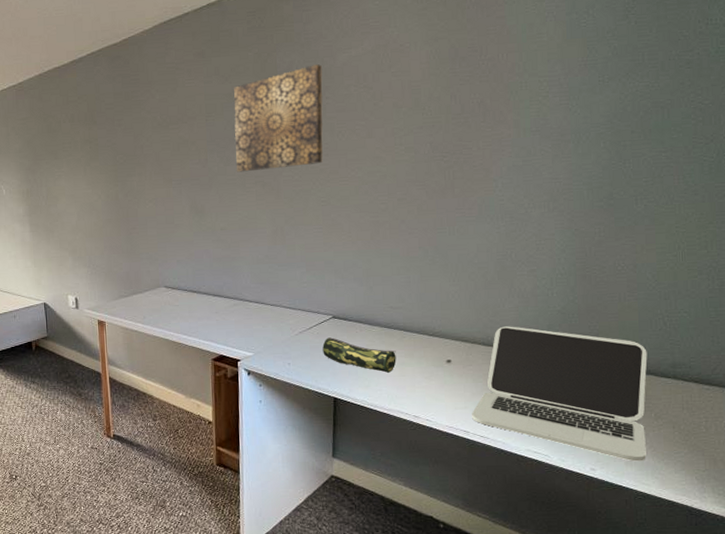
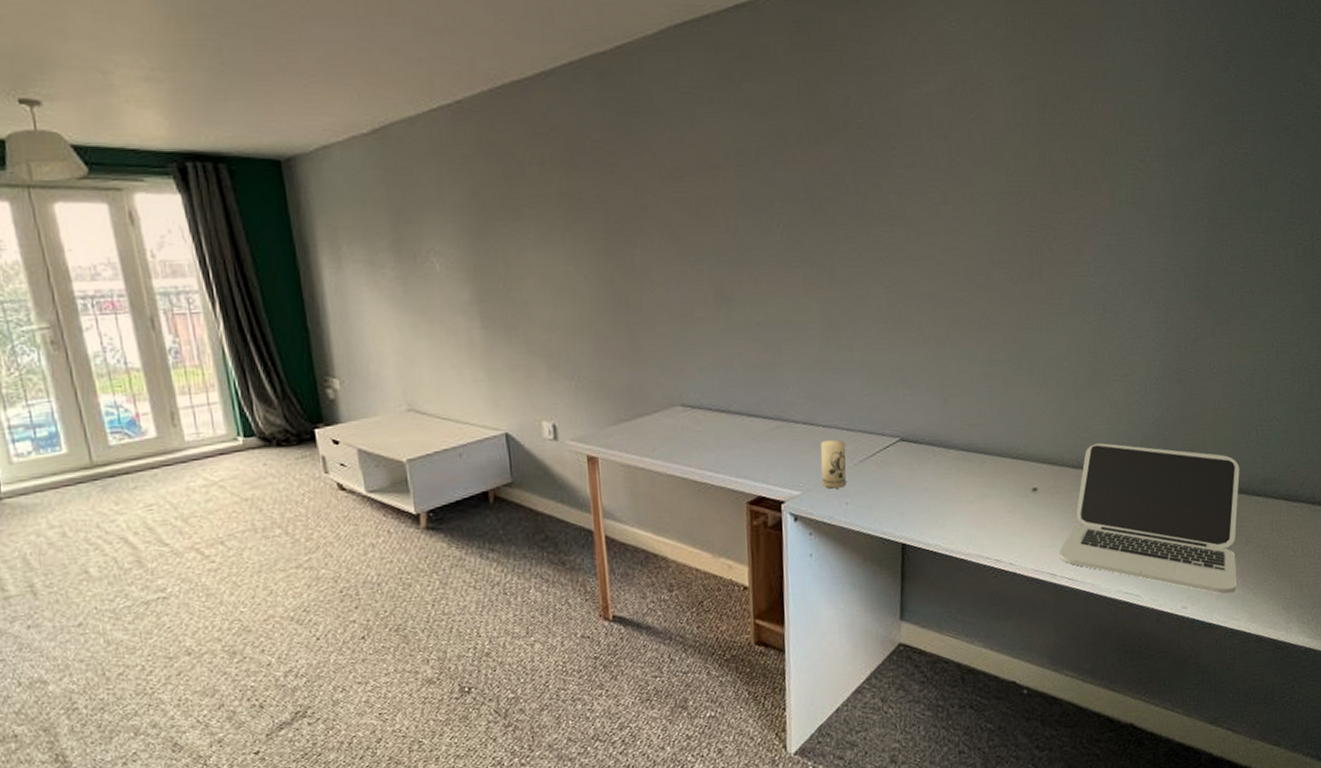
wall art: present [234,64,324,172] -> none [772,102,889,246]
candle: none [268,316,289,352] -> present [820,440,846,489]
pencil case: present [322,337,396,373] -> none [888,466,976,508]

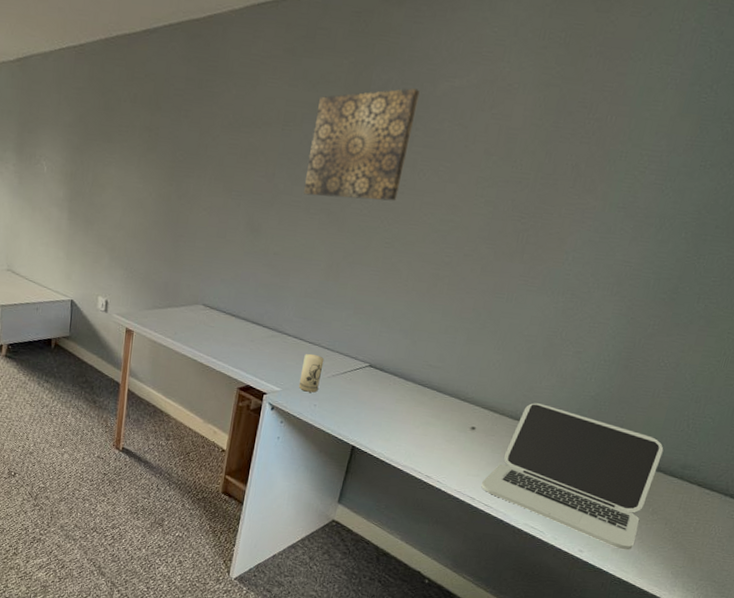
wall art: none [772,102,889,246] -> present [303,88,420,202]

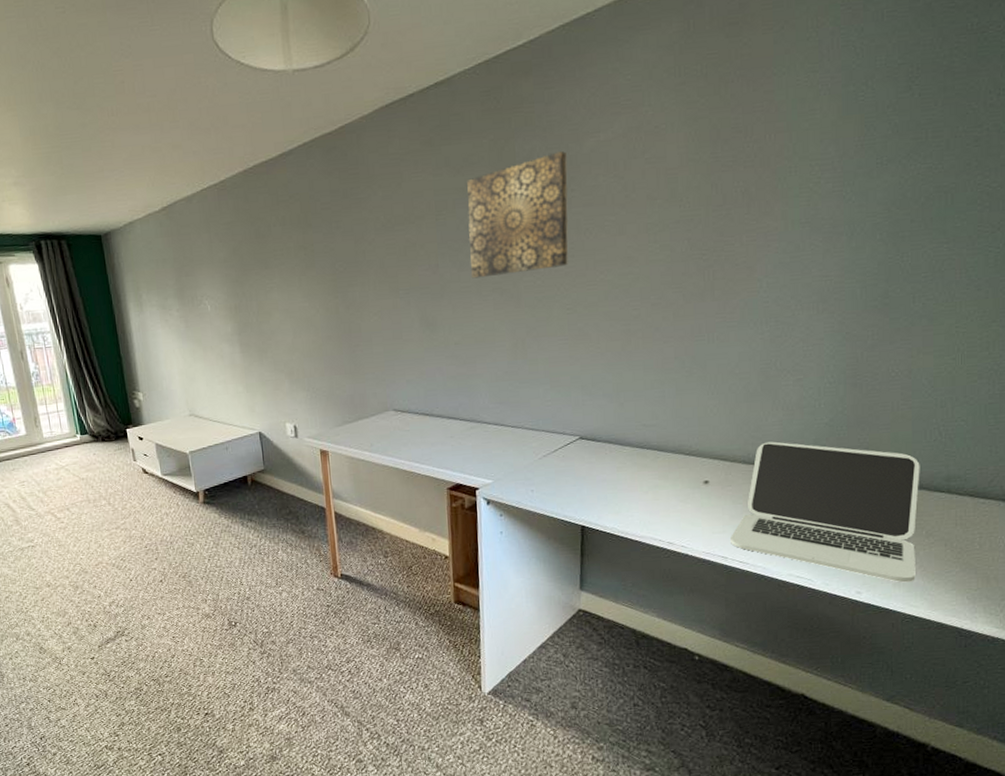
candle: present [298,354,325,393] -> none [509,438,532,479]

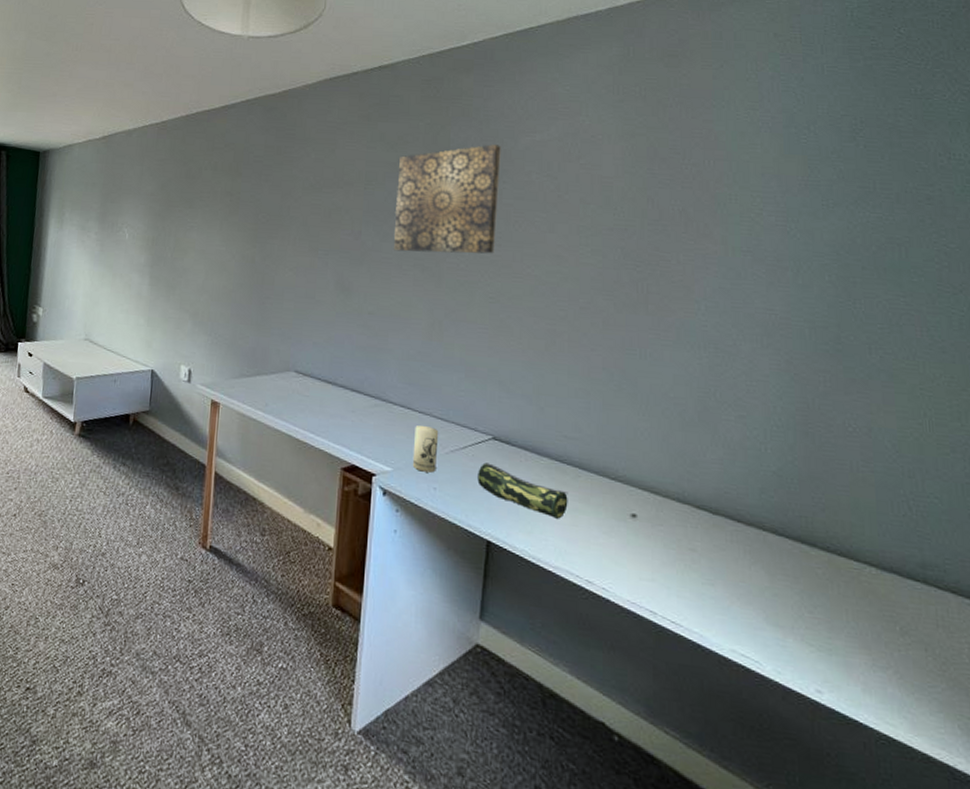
candle: none [509,438,532,479] -> present [412,426,439,473]
pencil case: none [569,460,649,497] -> present [477,462,568,519]
laptop: present [729,441,920,583] -> none [660,481,891,691]

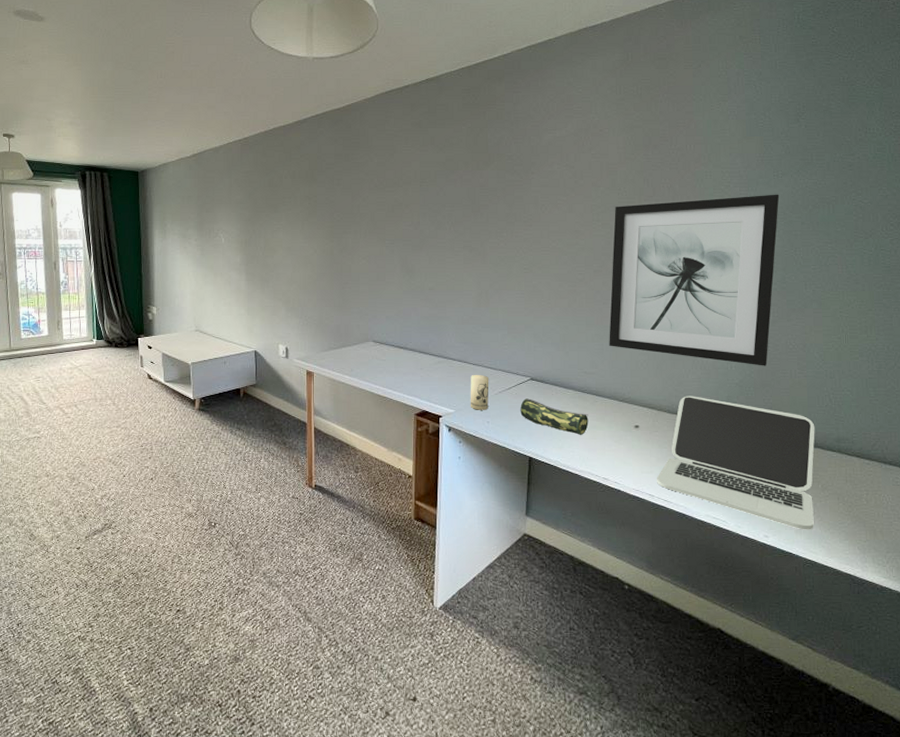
wall art: present [393,144,501,254] -> none [446,142,529,236]
wall art: none [598,228,831,452] -> present [609,194,780,366]
laptop: none [660,481,891,691] -> present [656,396,815,530]

